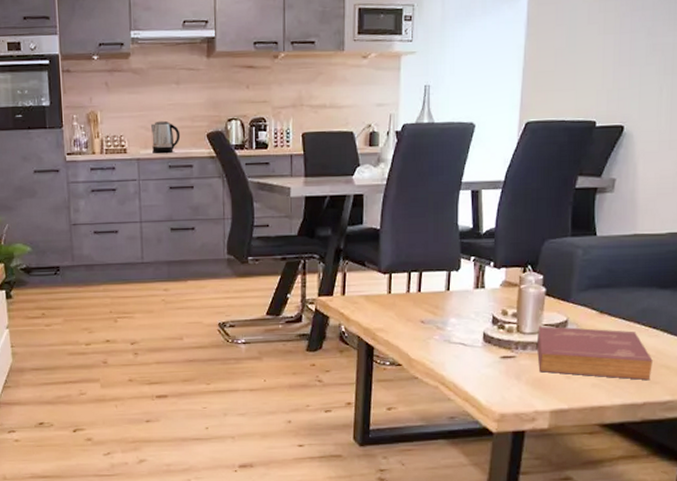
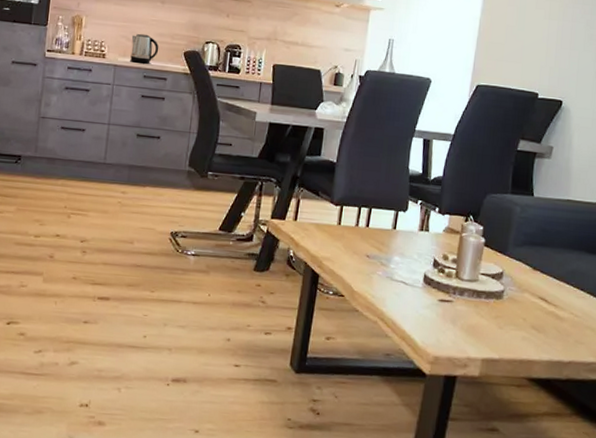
book: present [536,326,653,381] -> none [473,274,579,340]

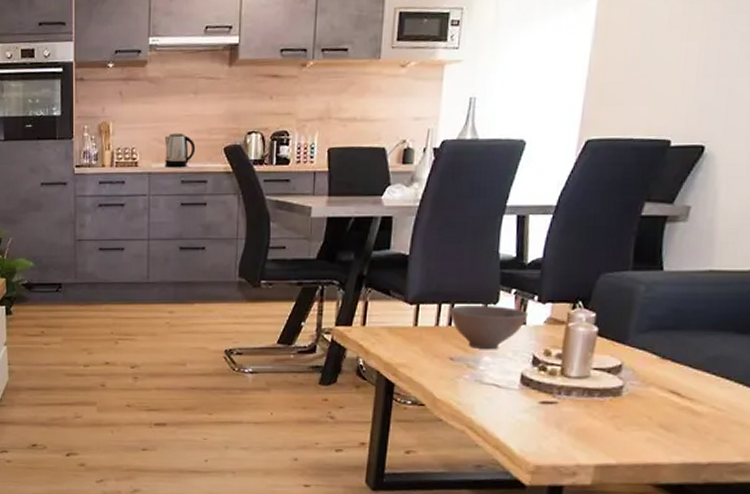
bowl: none [367,210,431,251] -> present [449,304,529,349]

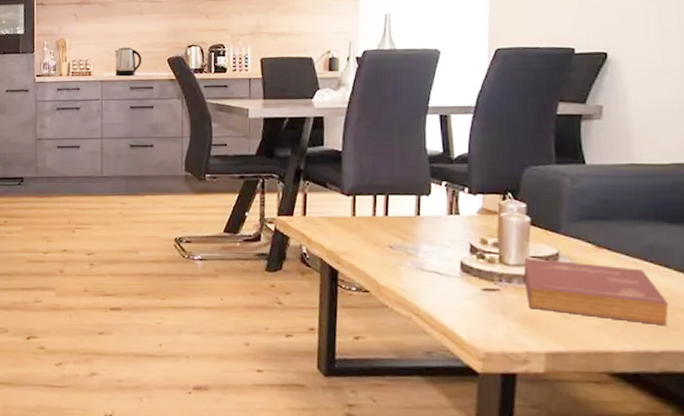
bowl: present [449,304,529,349] -> none [385,196,461,238]
book: none [583,370,723,438] -> present [523,258,669,326]

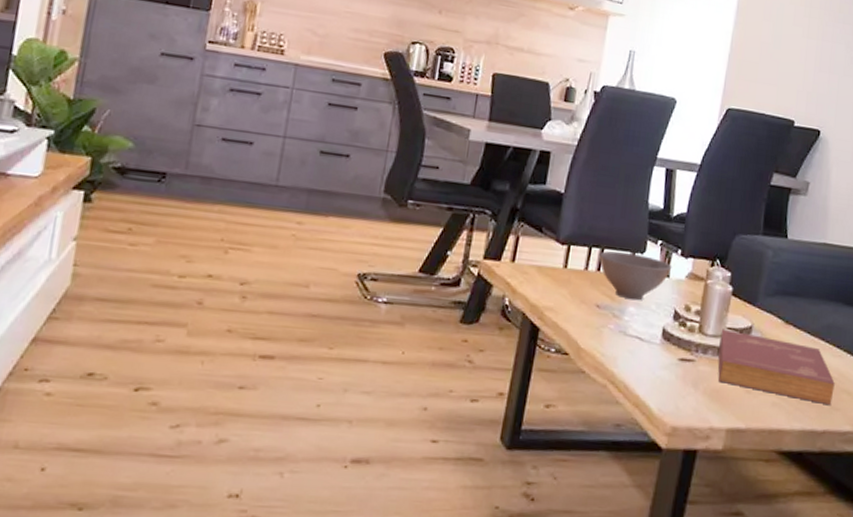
kettle: present [114,46,142,77] -> none [315,27,353,66]
bowl: none [385,196,461,238] -> present [599,251,672,300]

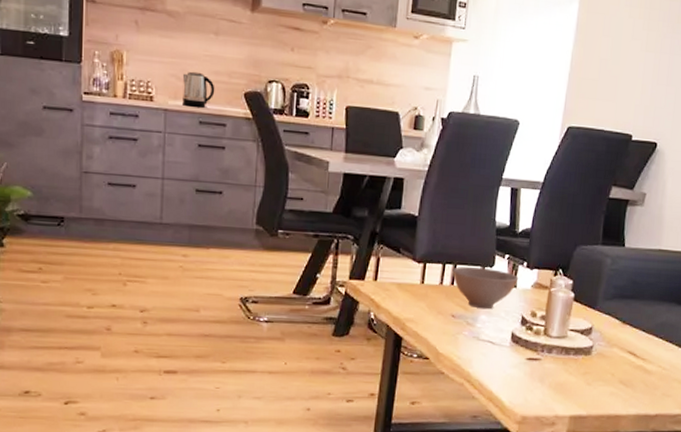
kettle: none [315,27,353,66] -> present [182,71,215,109]
book: present [718,329,835,406] -> none [561,331,667,393]

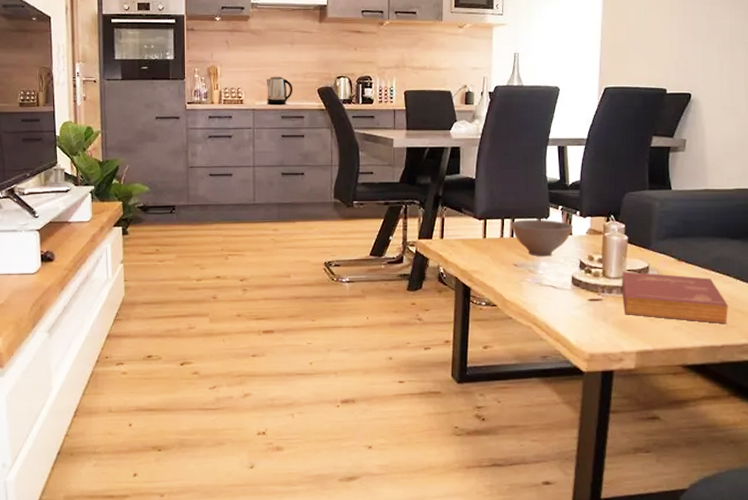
book: none [561,331,667,393] -> present [621,271,728,325]

